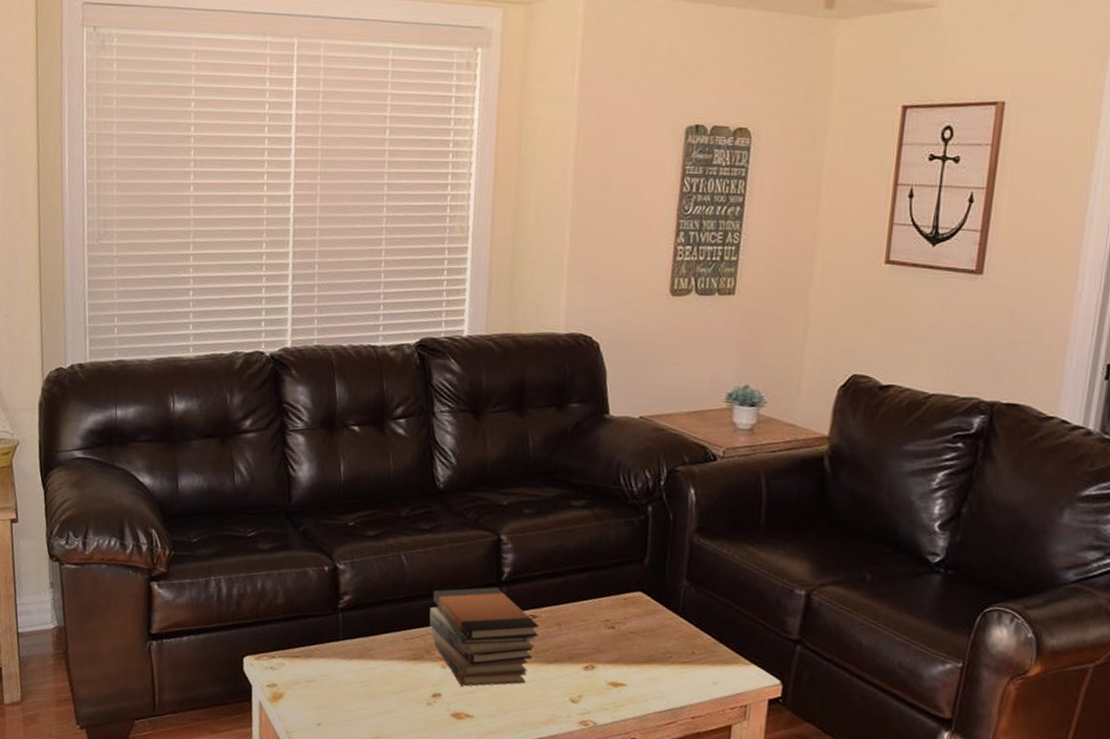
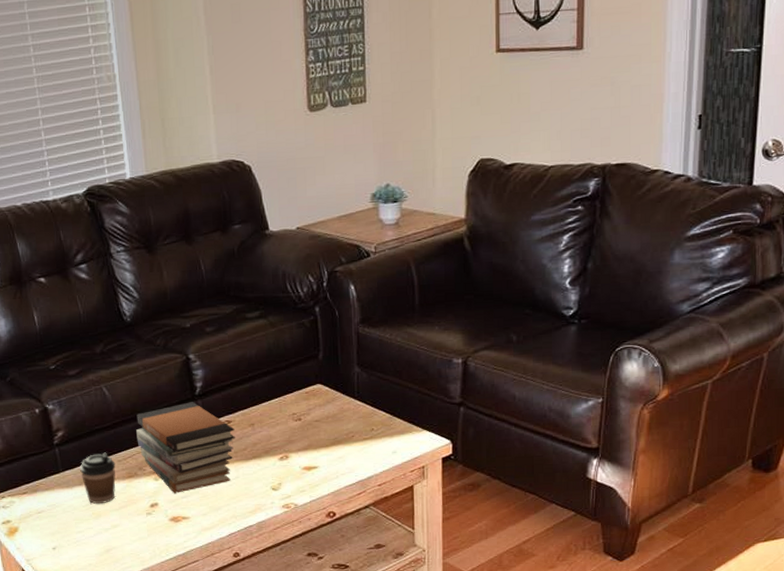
coffee cup: none [362,626,402,684] -> present [80,452,116,504]

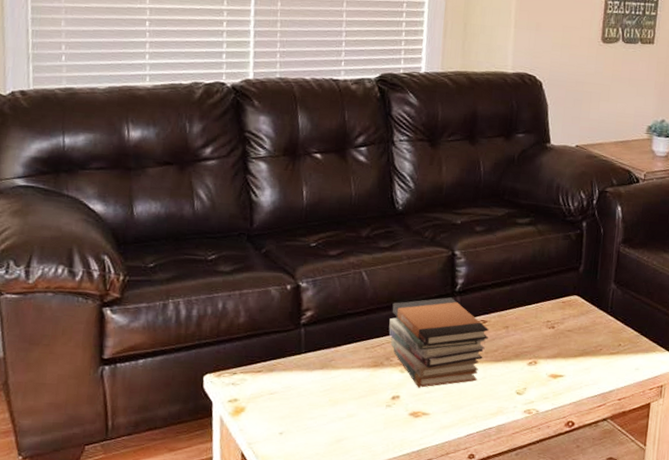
coffee cup: present [80,452,116,504] -> none [324,338,363,391]

